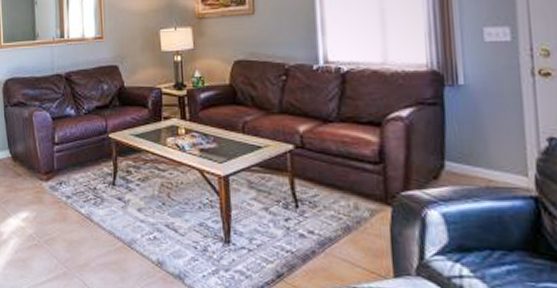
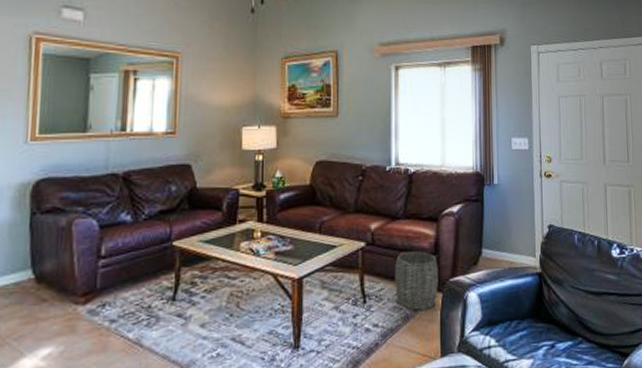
woven basket: none [330,158,387,223] -> present [395,251,438,310]

